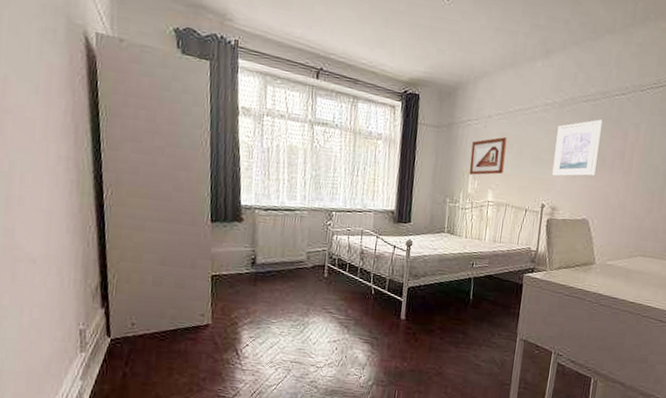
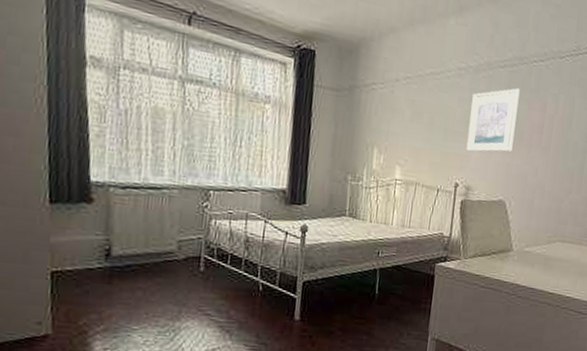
picture frame: present [469,137,508,175] -> none [374,104,417,149]

